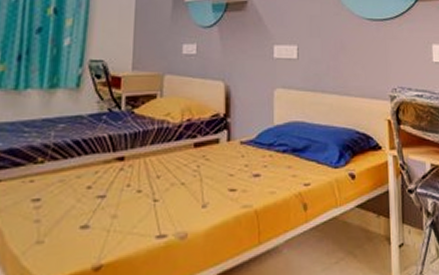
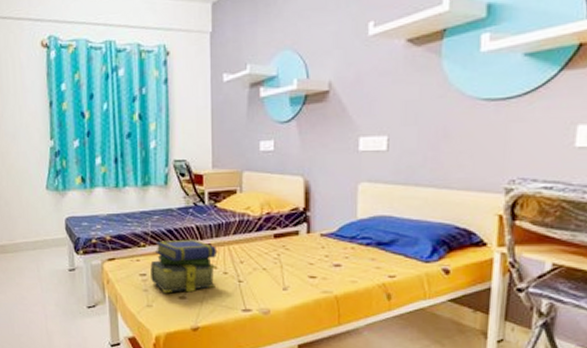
stack of books: none [46,151,130,223] -> present [150,239,216,294]

